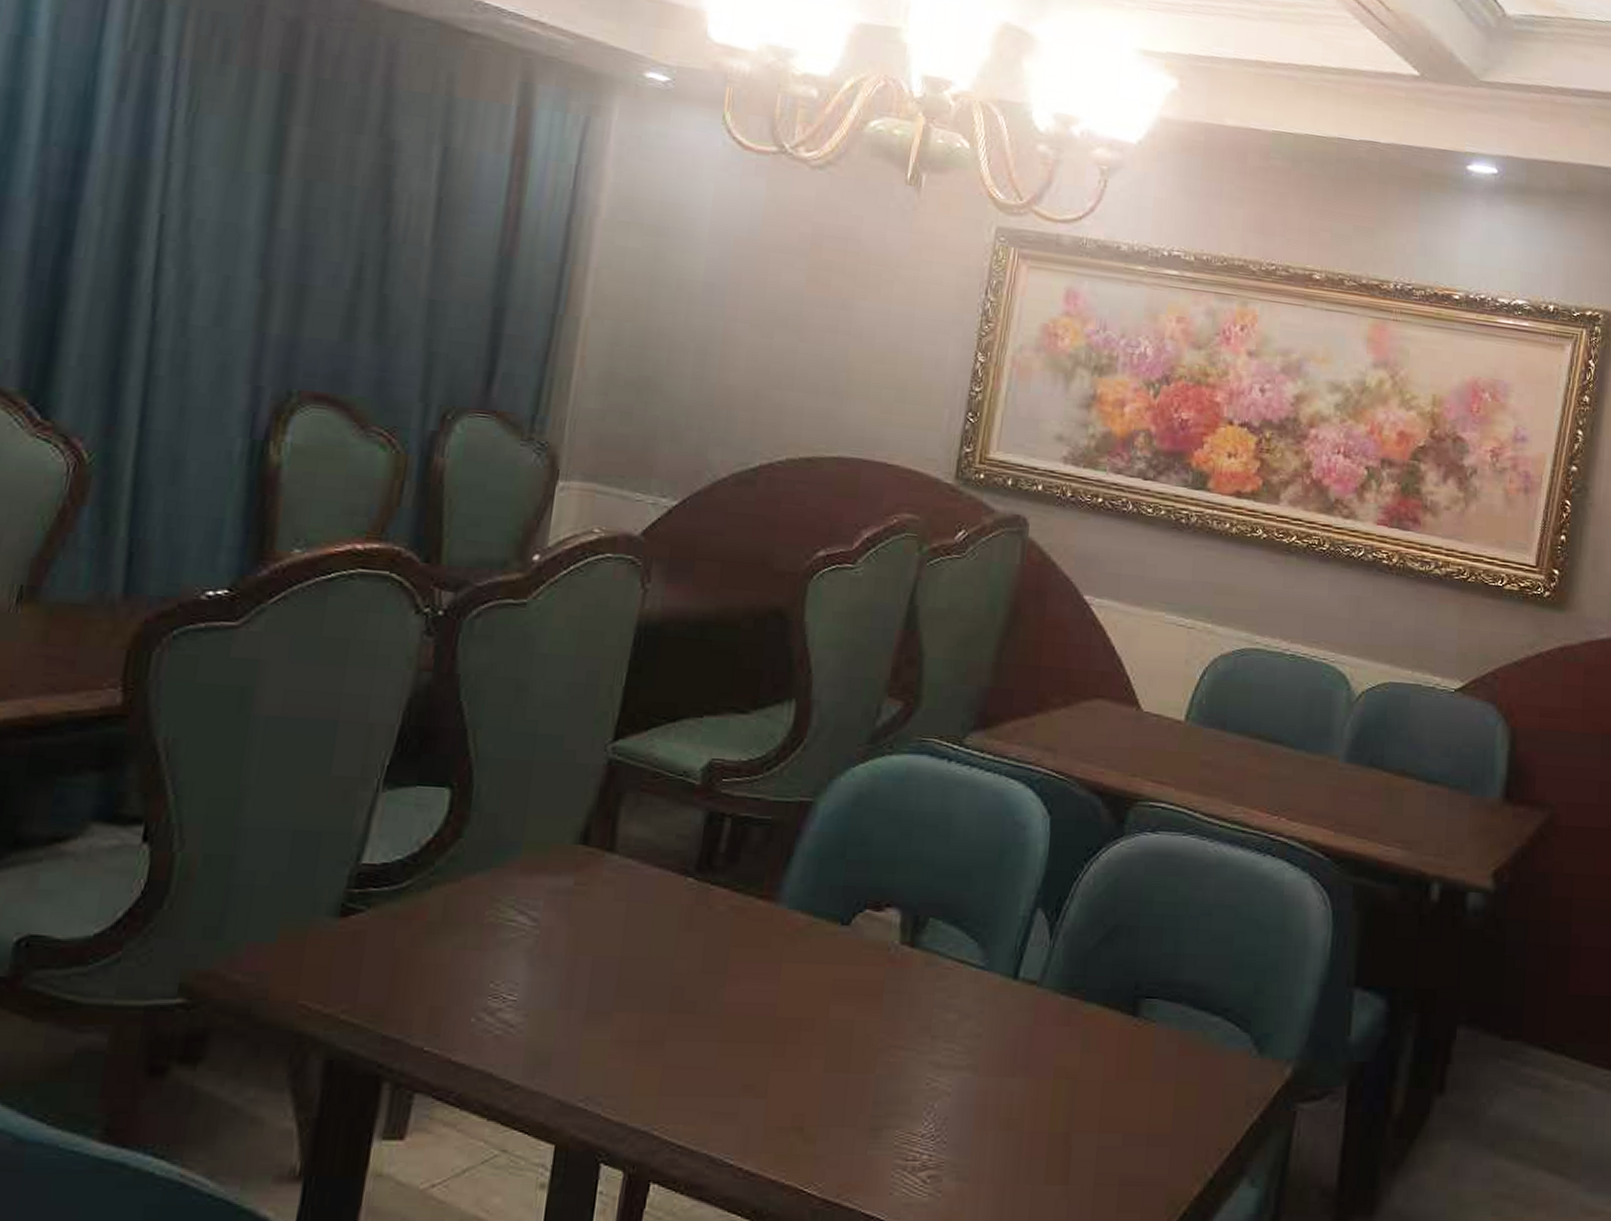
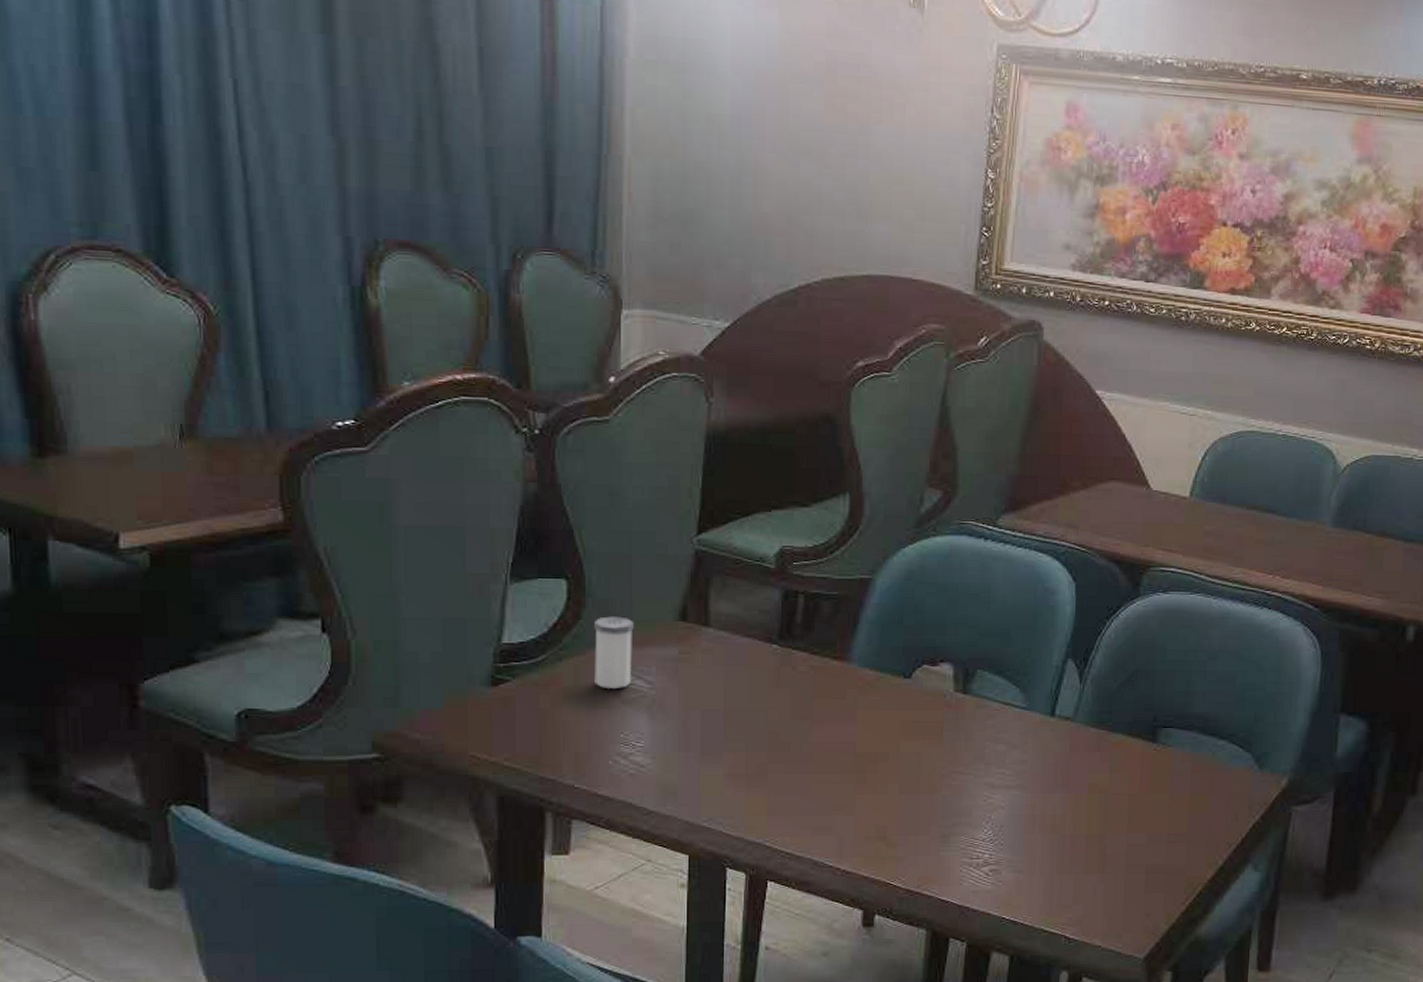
salt shaker: none [467,835,525,926] -> present [594,616,634,688]

